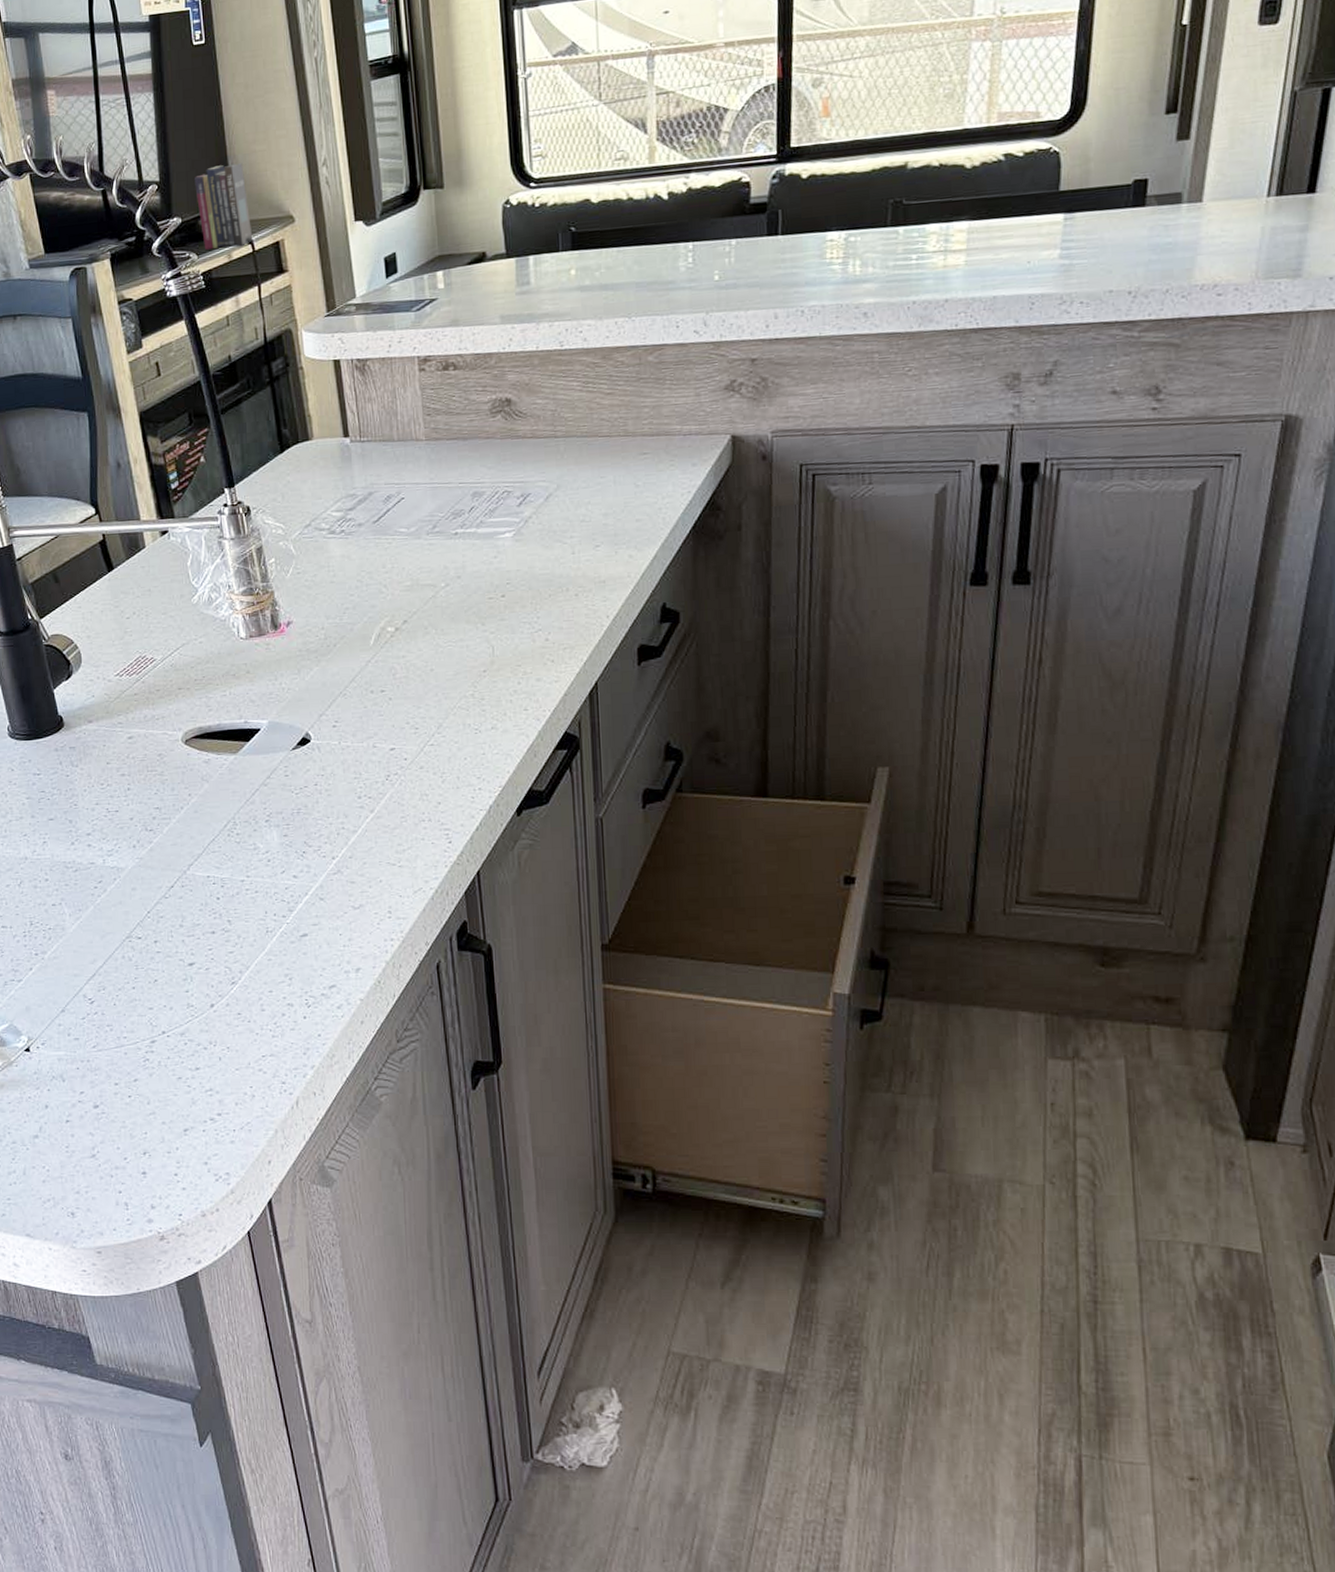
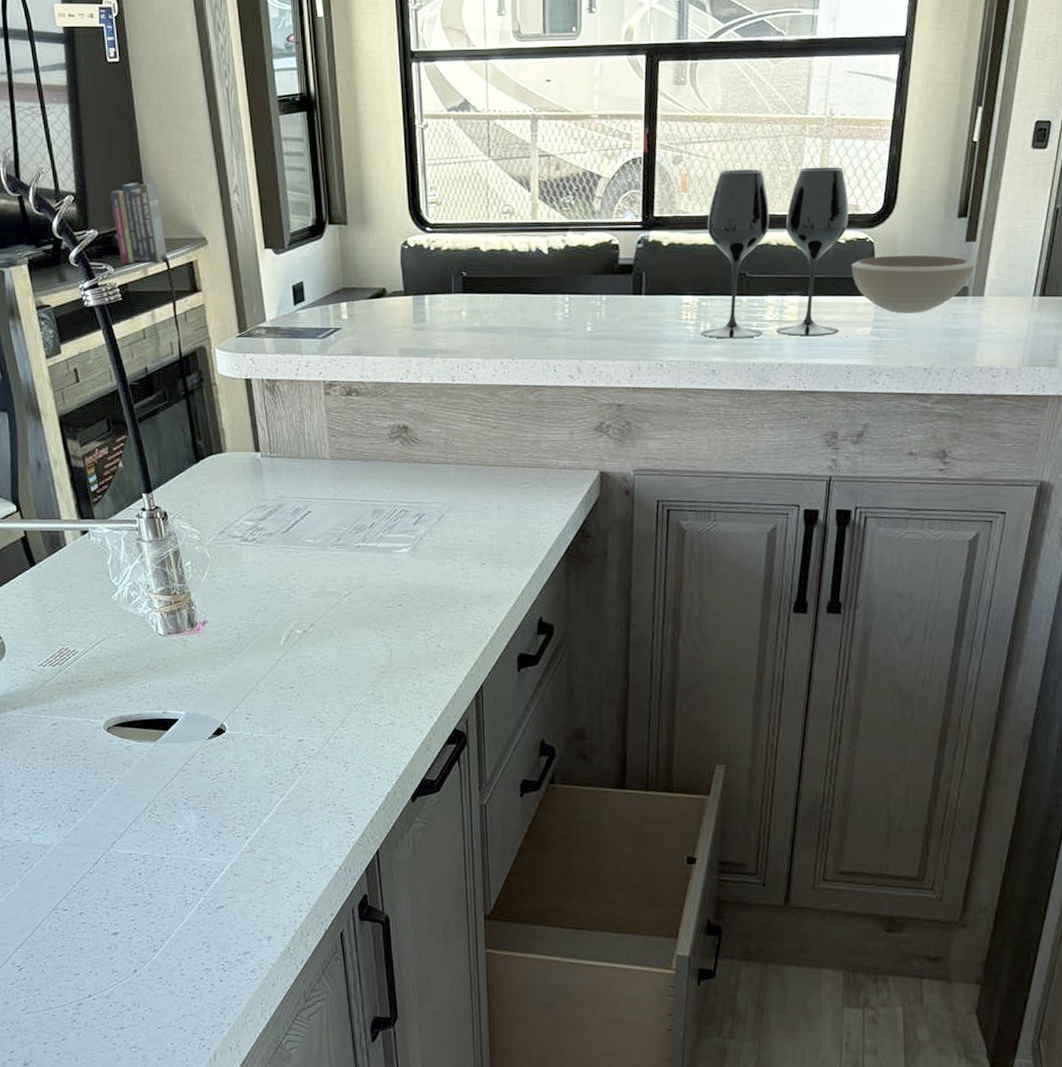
wine glass: none [849,70,1027,277] -> present [701,167,848,339]
bowl: none [1031,159,1189,231] -> present [851,255,974,314]

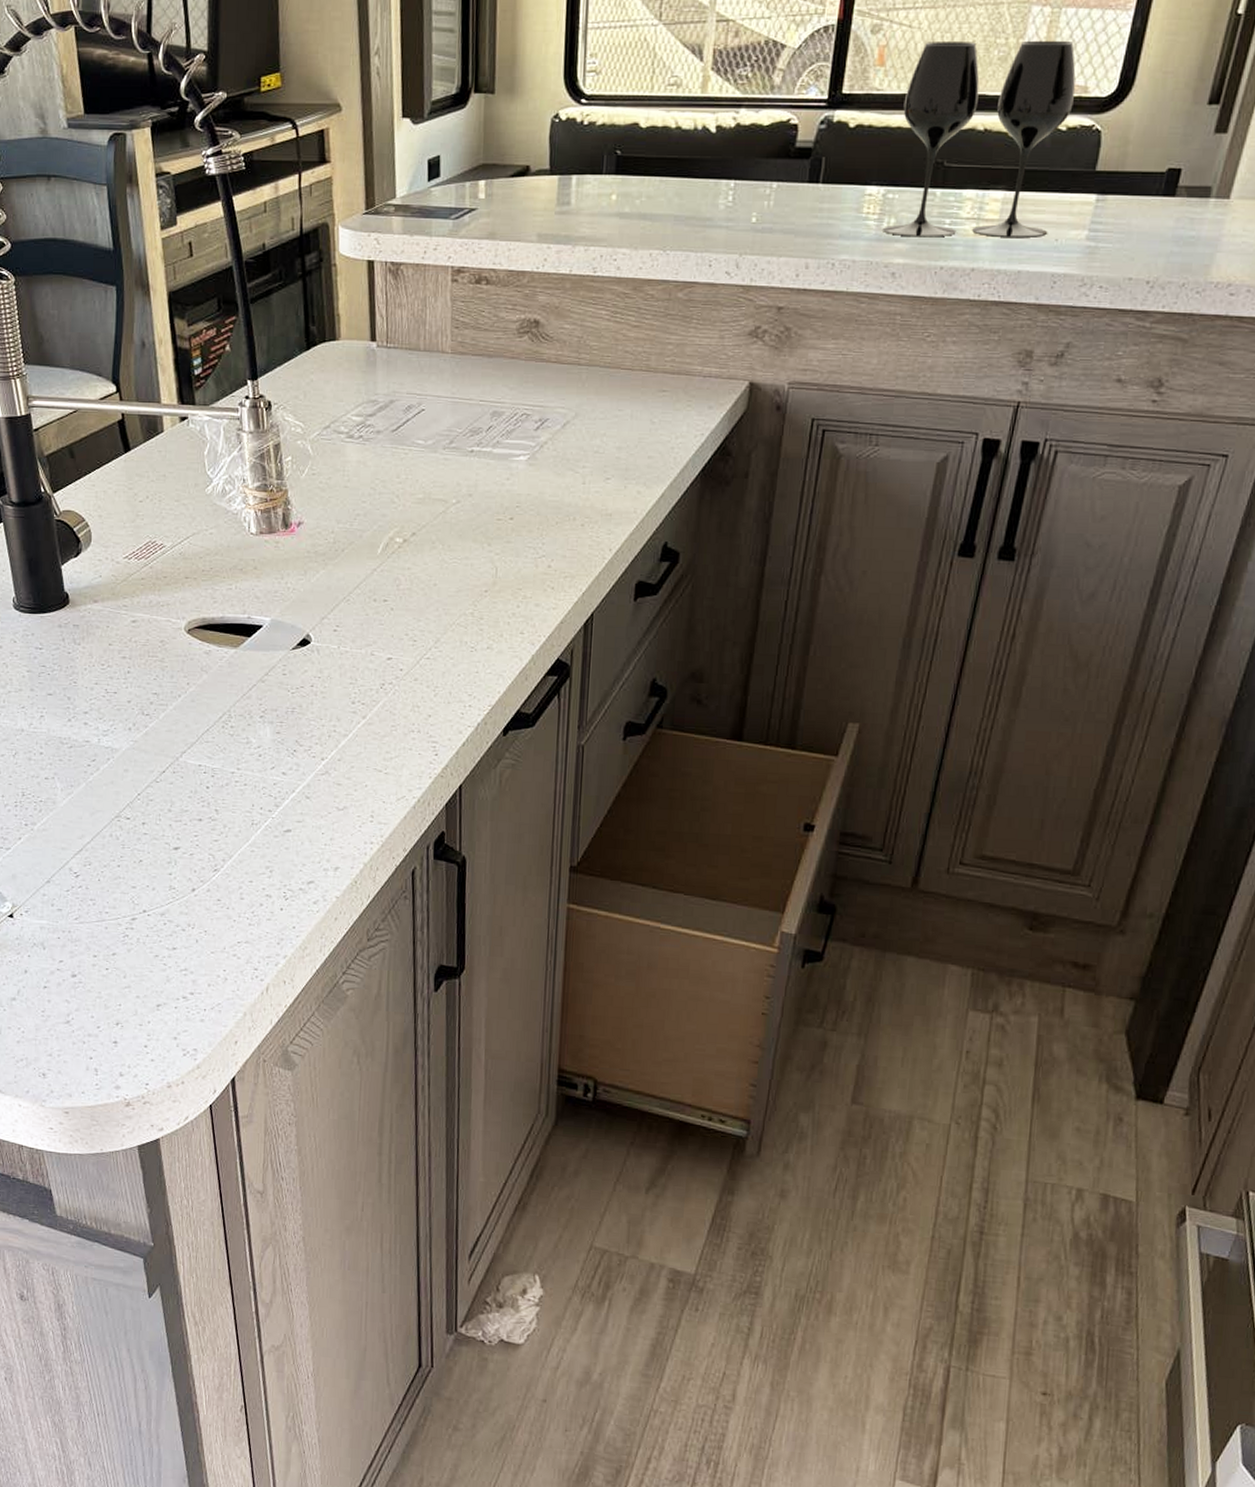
books: present [110,182,168,265] -> none [243,42,298,131]
bowl: present [851,255,974,314] -> none [1070,146,1222,216]

